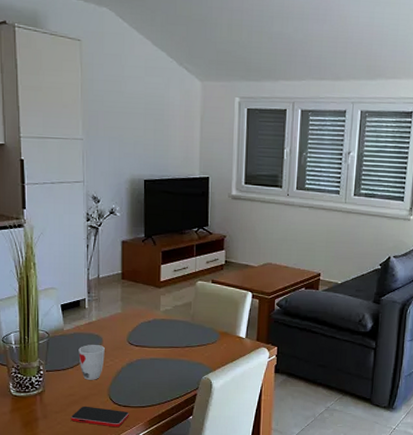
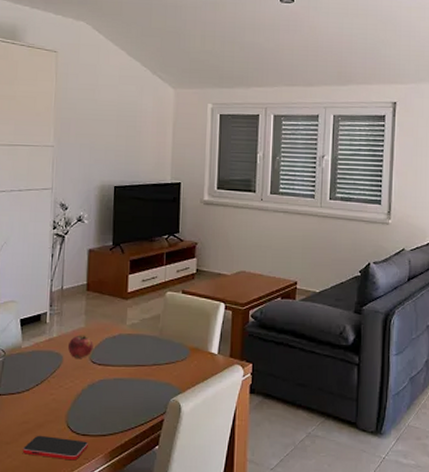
cup: present [78,345,105,380] -> none [36,364,65,405]
fruit: none [106,319,130,340] -> present [67,335,93,358]

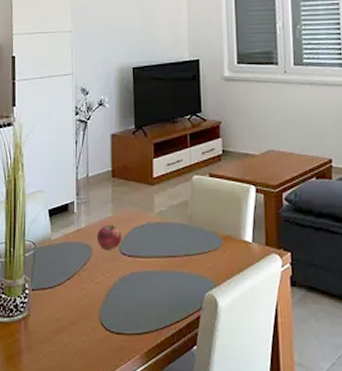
smartphone: present [22,435,88,461] -> none [57,333,123,362]

